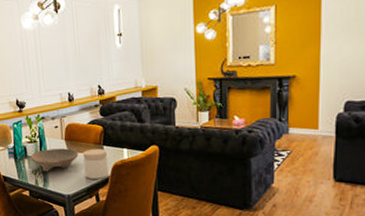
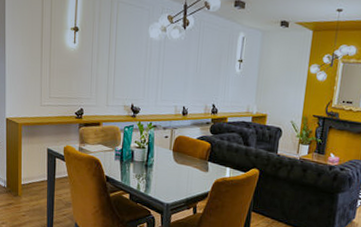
bowl: present [30,148,79,172] -> none [136,156,184,179]
jar: present [83,148,109,179] -> none [186,163,211,193]

